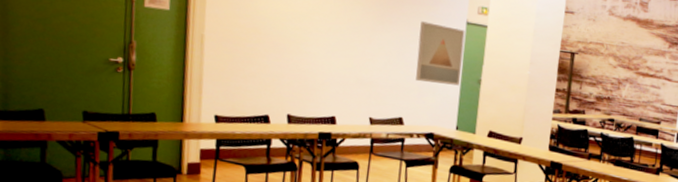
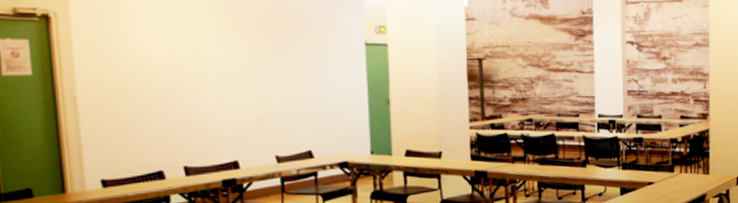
wall art: present [416,21,465,86] -> none [317,49,368,111]

